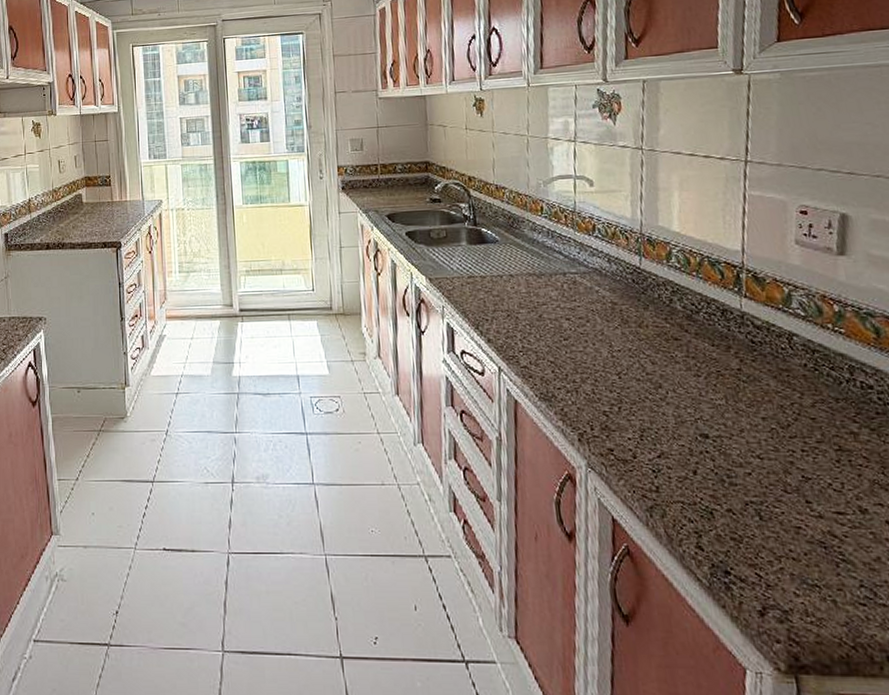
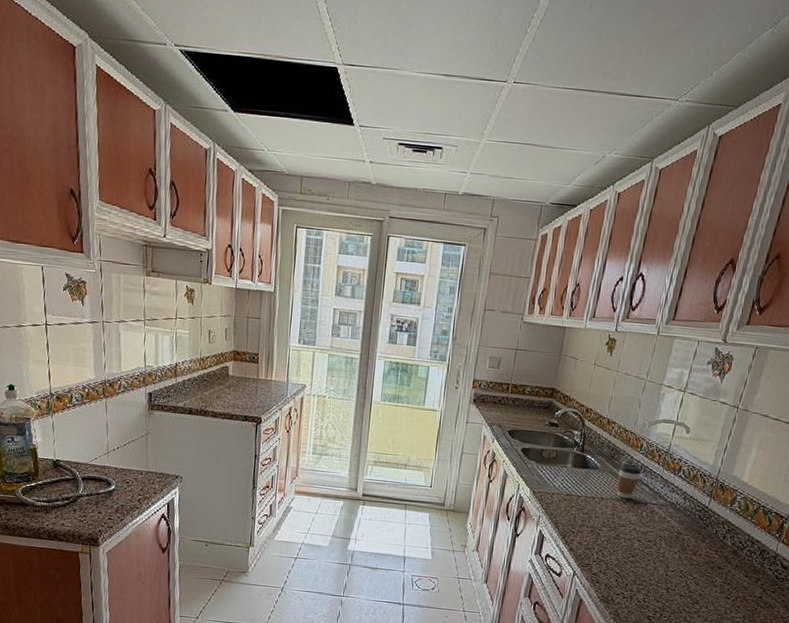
coffee cup: none [522,231,549,272] -> present [616,464,641,499]

